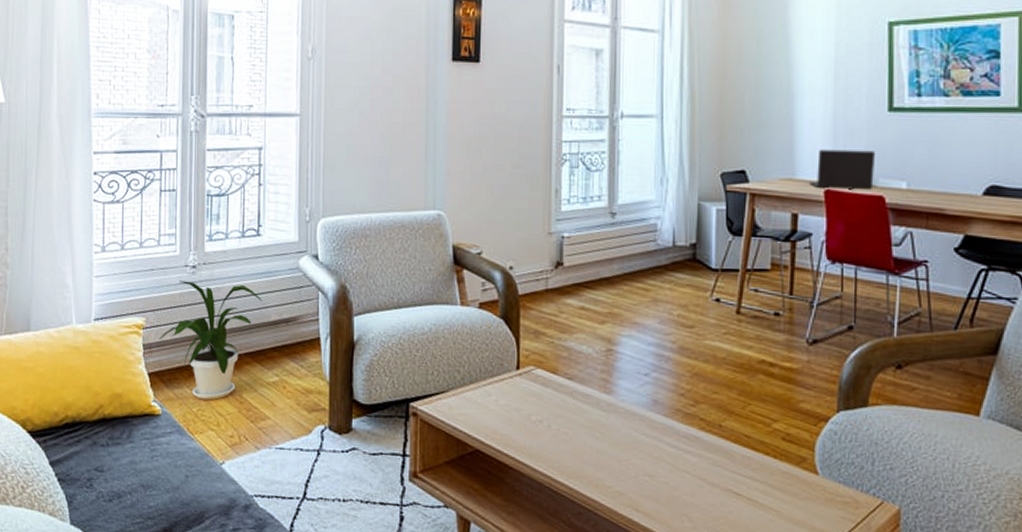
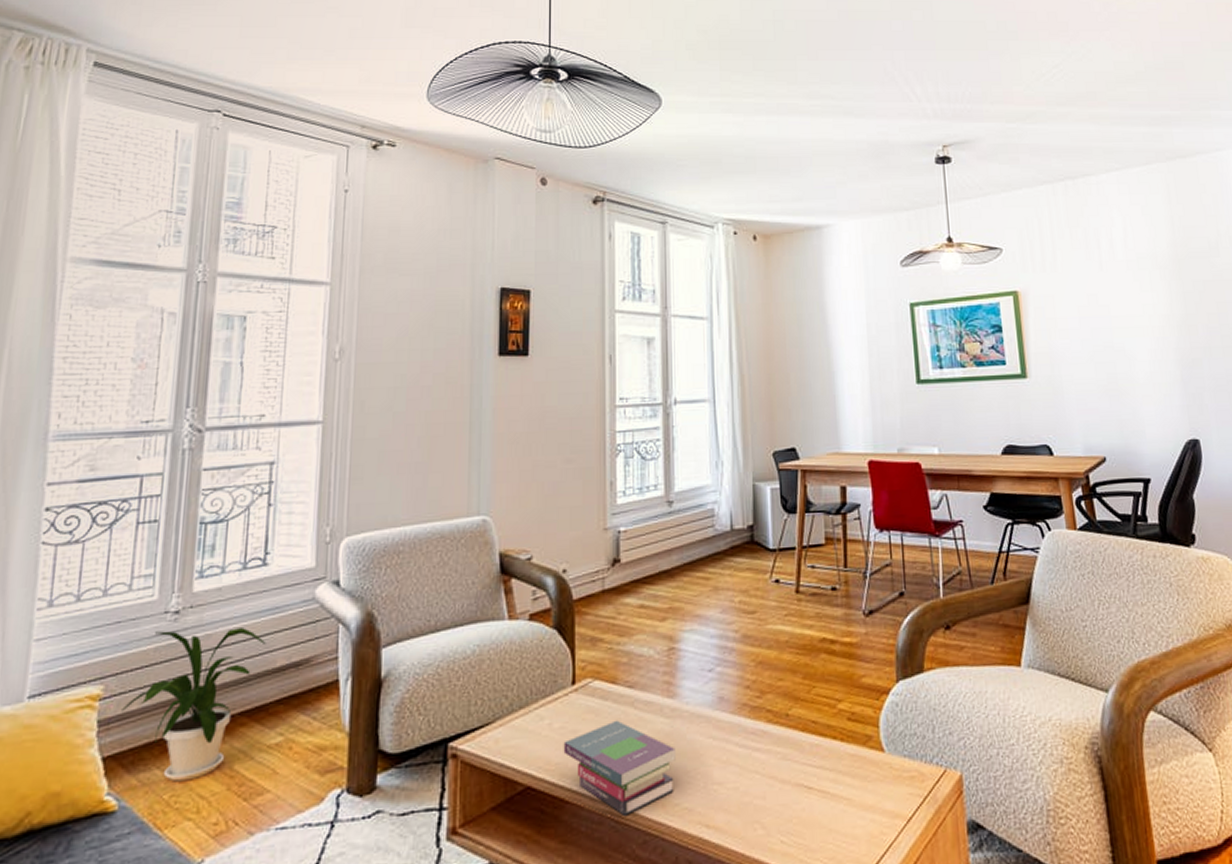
books: none [508,405,610,488] -> present [563,720,676,816]
laptop: present [808,149,875,191] -> none [853,420,910,461]

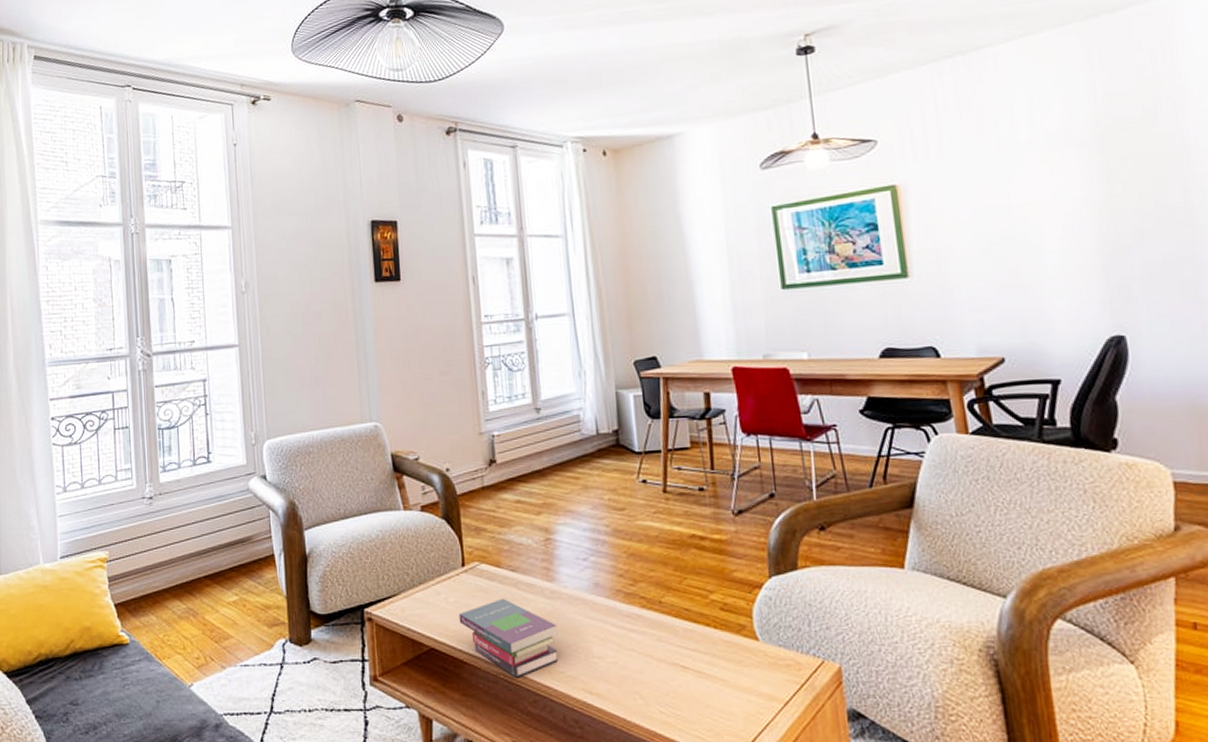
house plant: present [121,628,266,782] -> none [123,511,217,625]

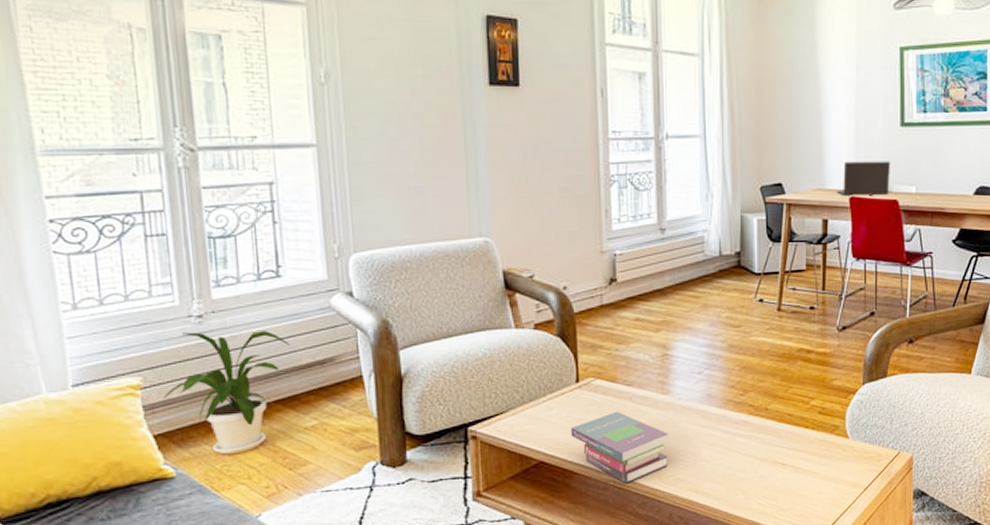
house plant: none [123,511,217,625] -> present [163,331,290,455]
laptop: none [716,326,777,367] -> present [836,161,890,197]

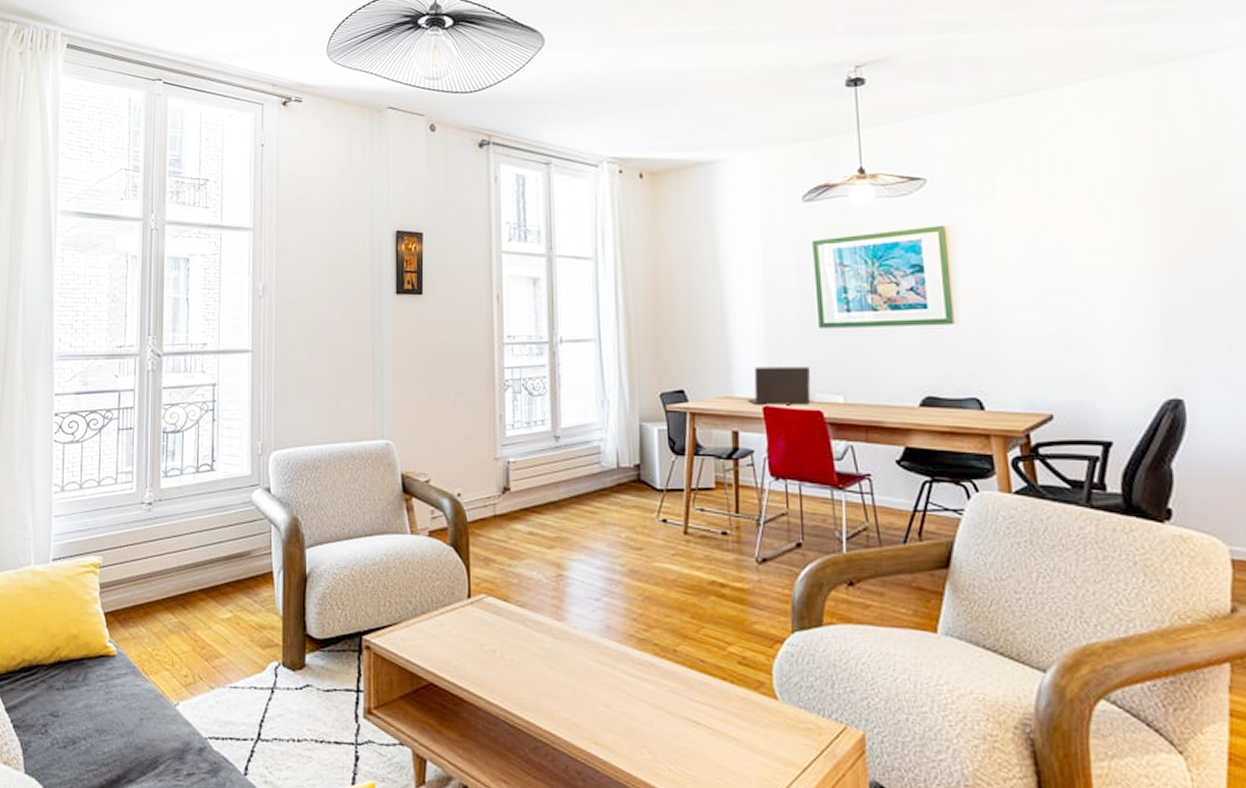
house plant: present [163,331,290,455] -> none [115,518,216,639]
books: present [570,411,669,484] -> none [461,634,565,721]

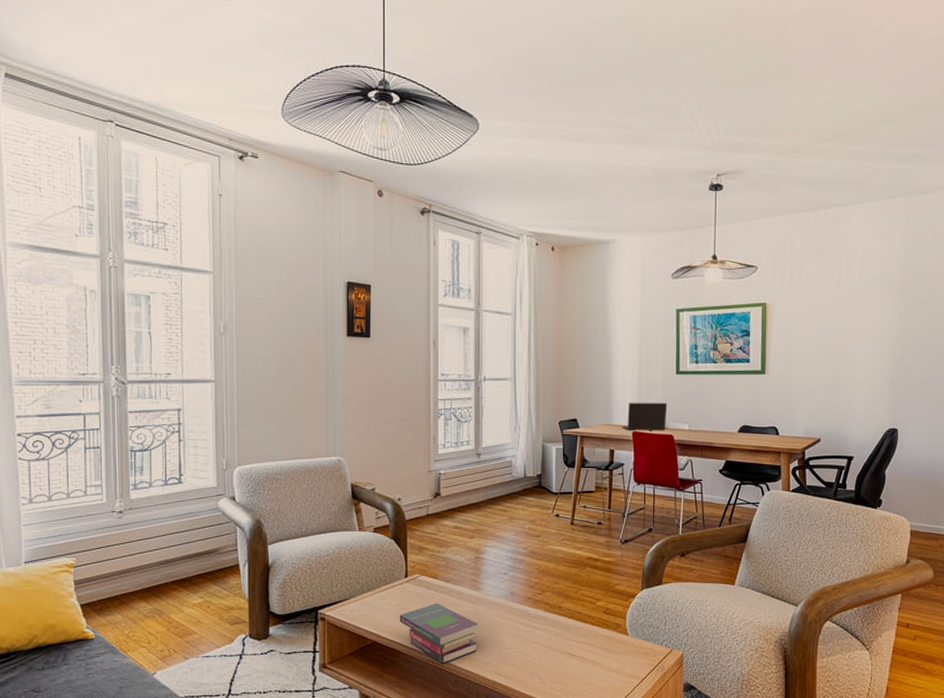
books: none [461,634,565,721] -> present [399,603,479,664]

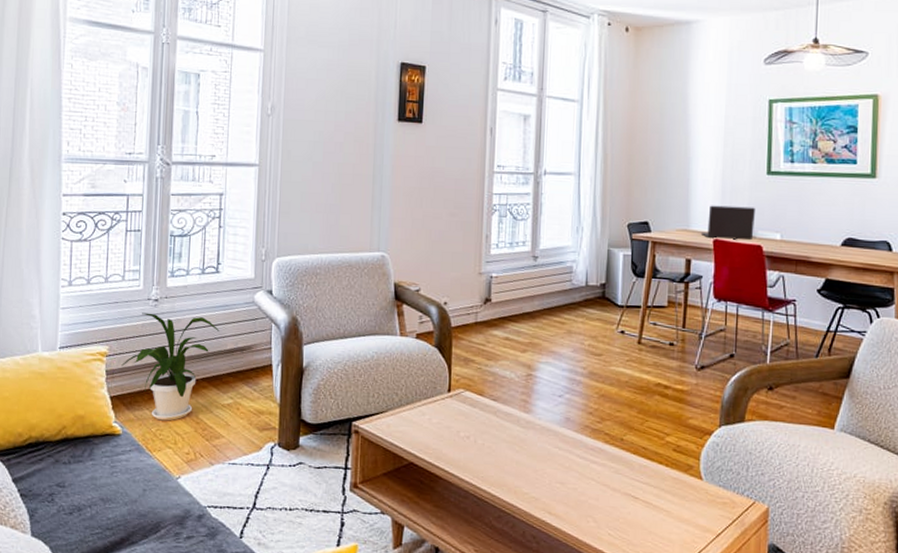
house plant: none [89,524,186,623] -> present [121,312,220,421]
books: present [399,603,479,664] -> none [439,423,528,495]

